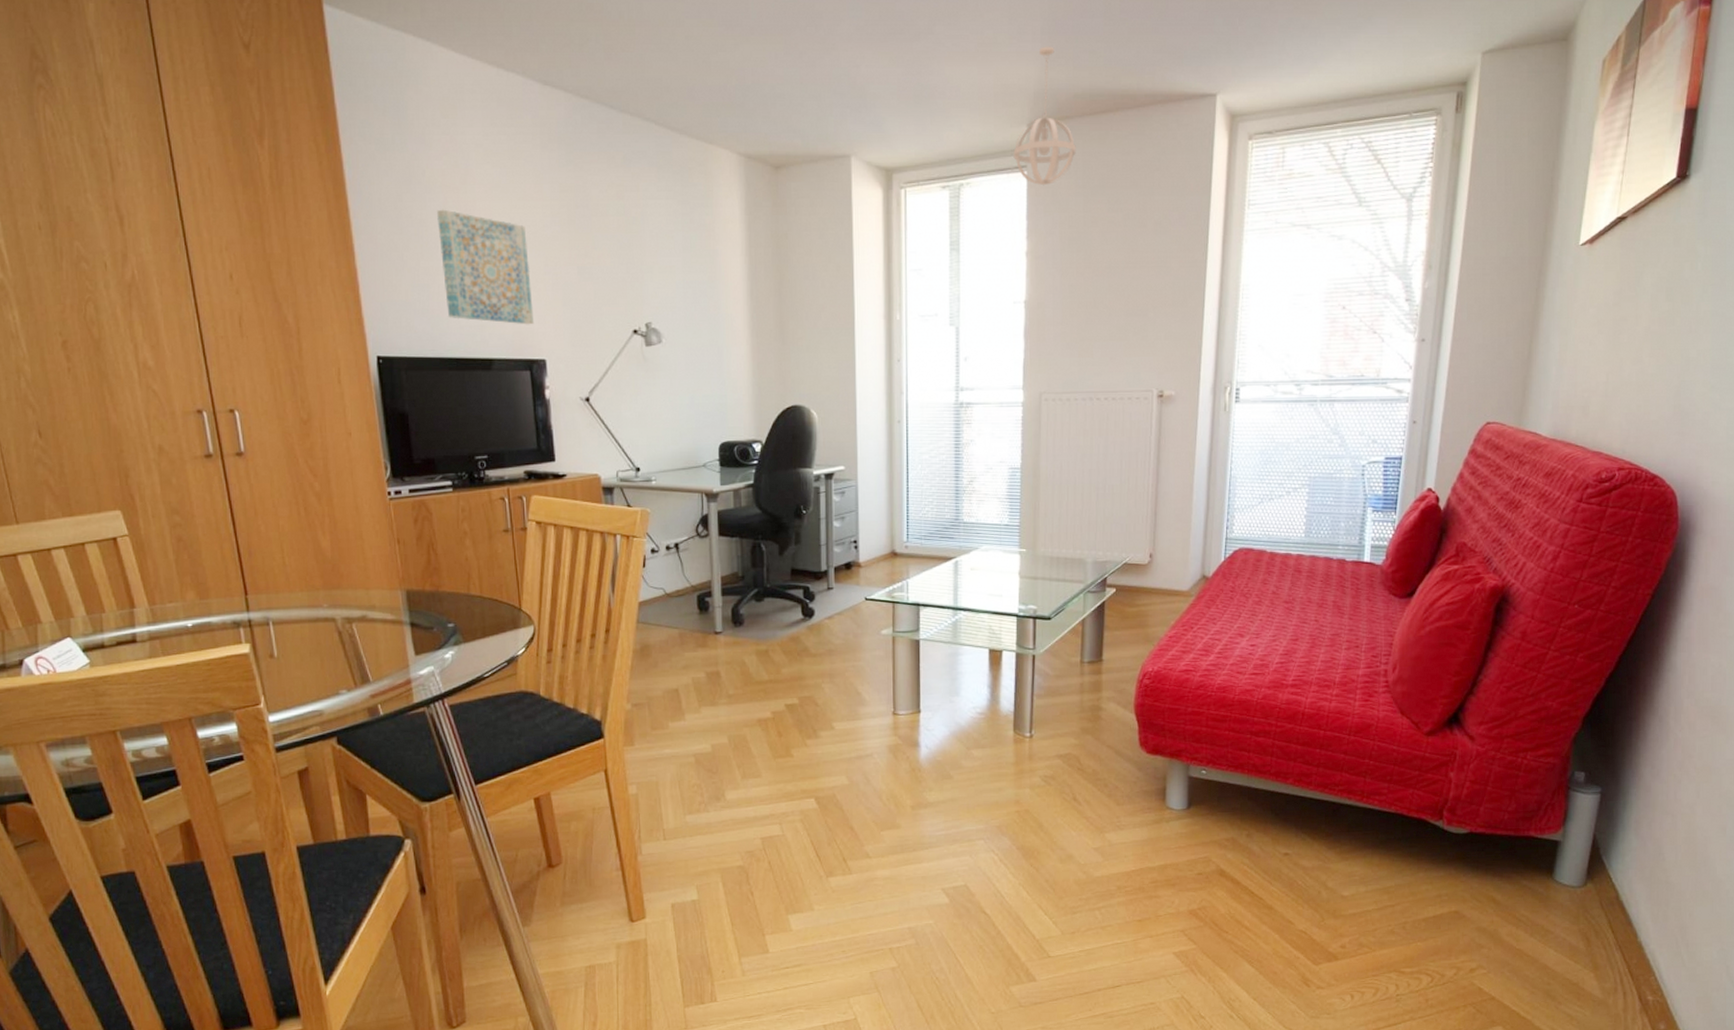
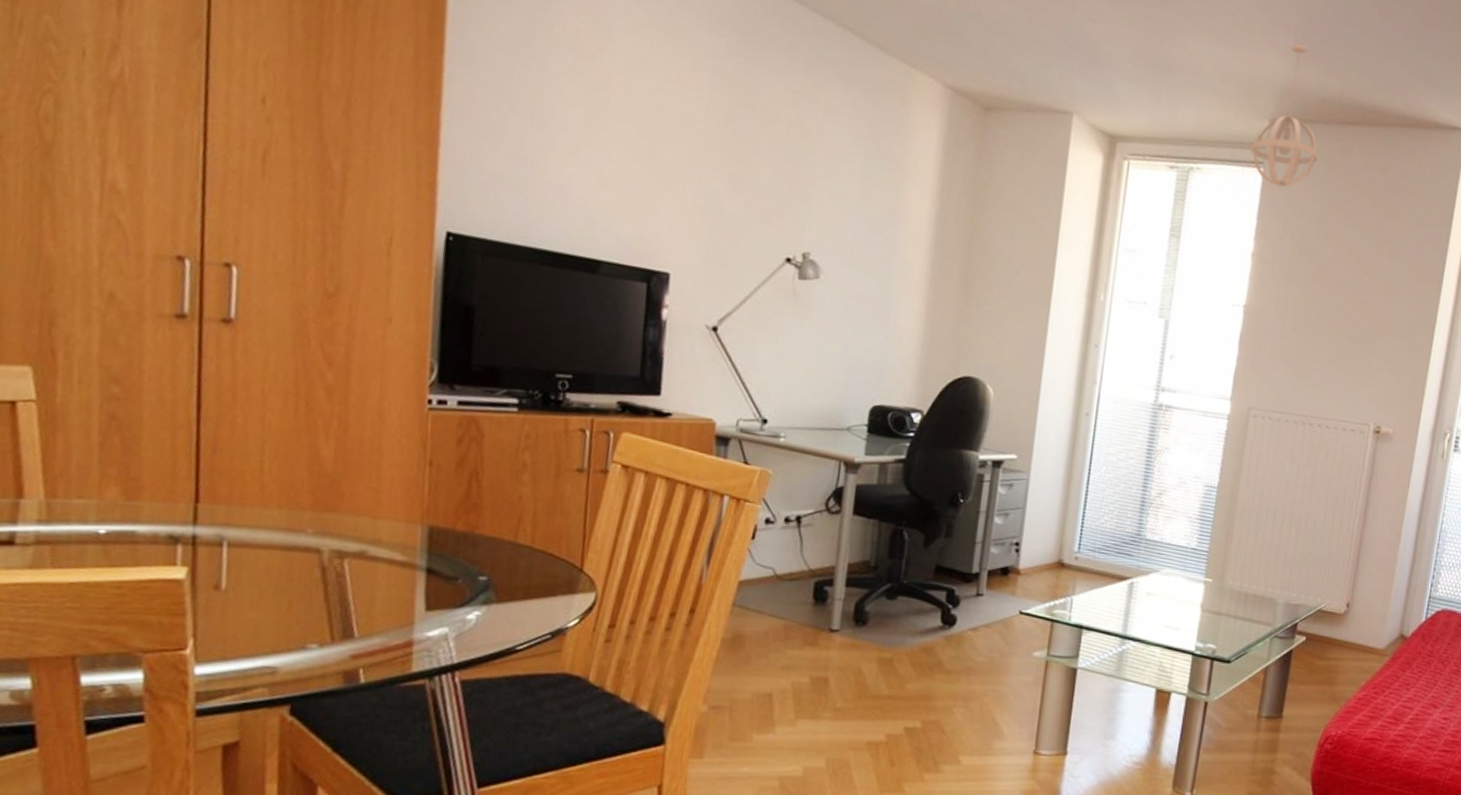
wall art: present [437,209,535,325] -> none [552,74,671,230]

